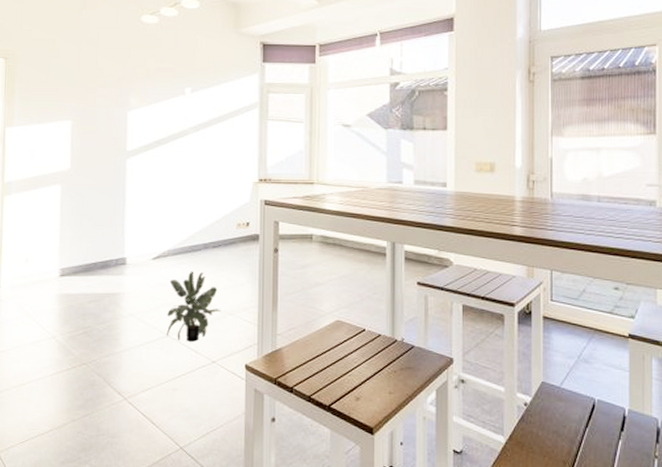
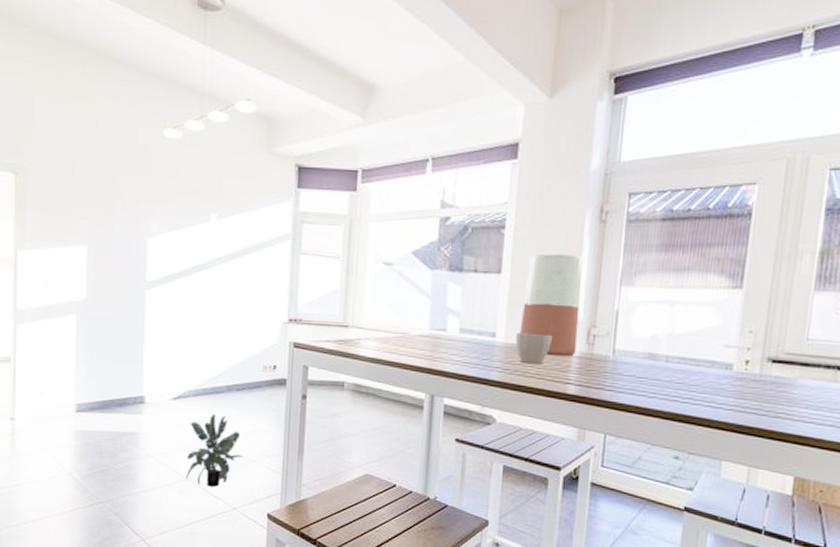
cup: none [465,181,496,210] -> present [515,332,552,365]
vase: none [467,111,519,201] -> present [519,253,583,357]

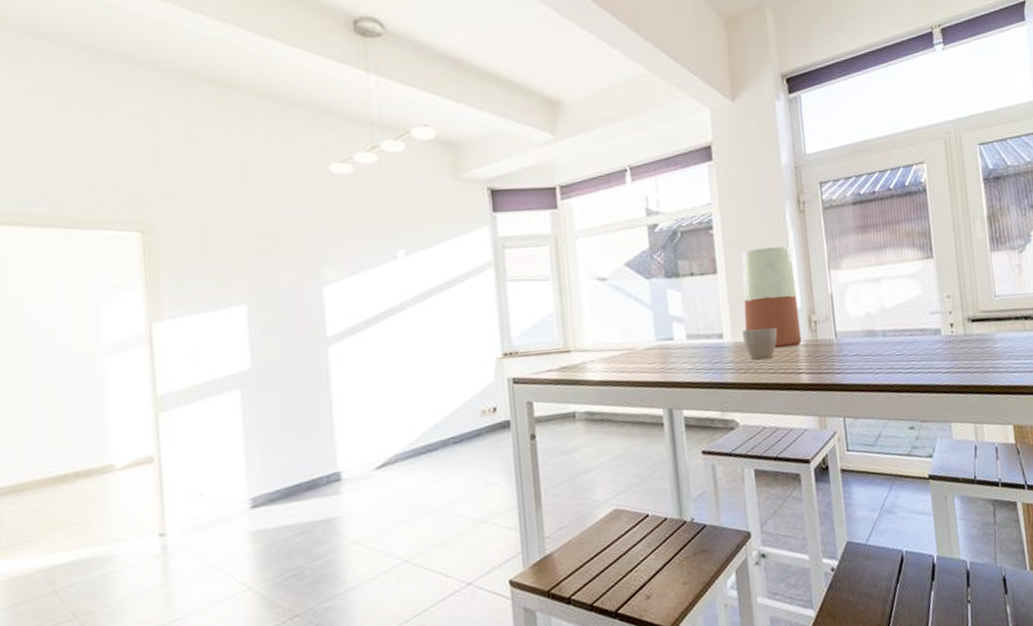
potted plant: present [186,414,244,487] -> none [401,476,472,565]

